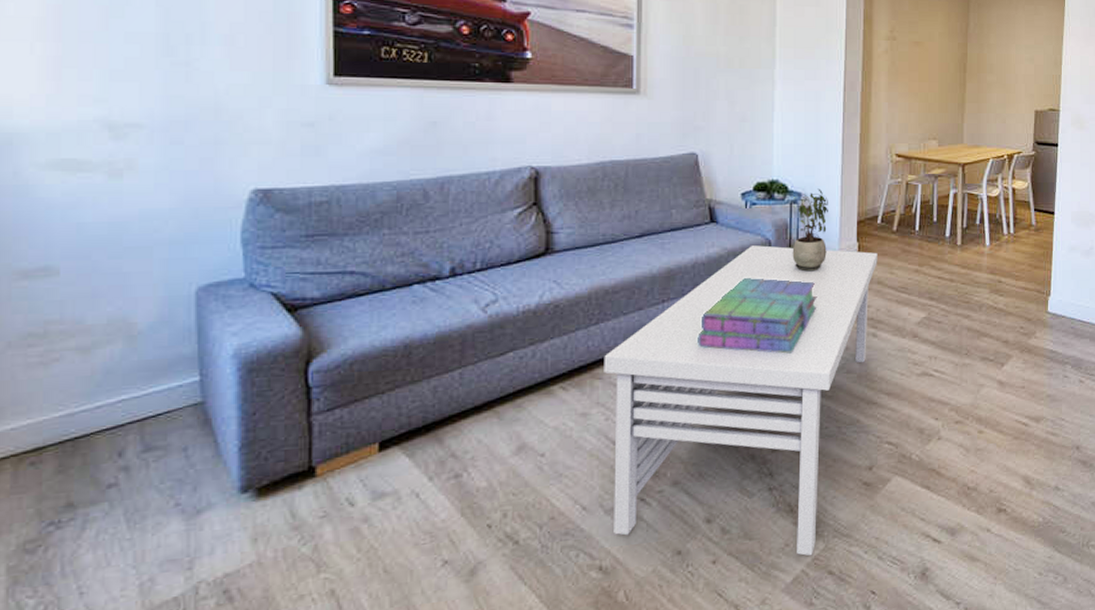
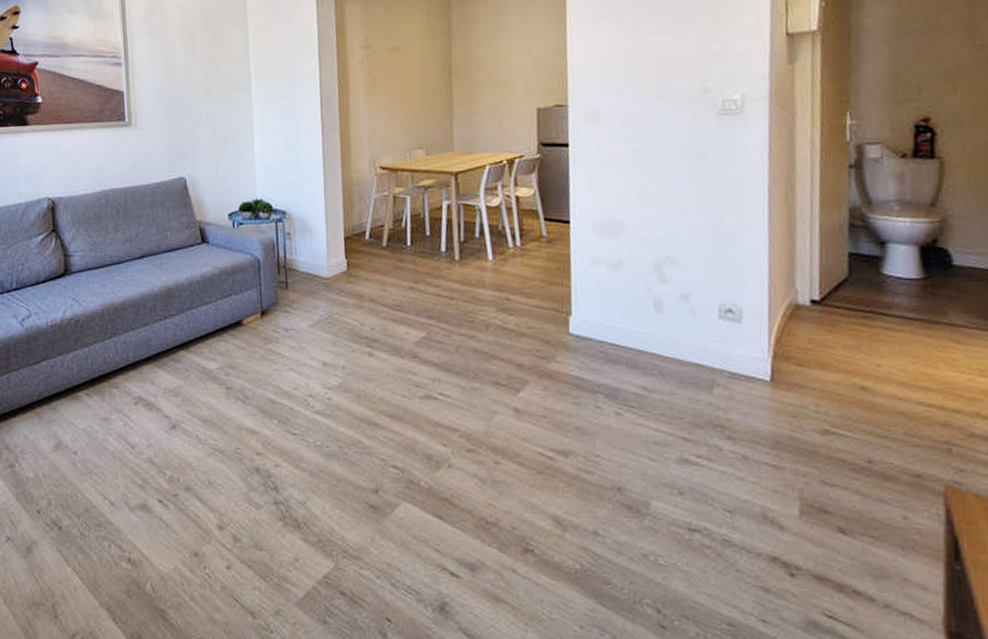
coffee table: present [604,245,878,556] -> none [118,264,369,574]
stack of books: present [697,278,817,354] -> none [198,296,310,371]
potted plant: present [792,188,828,272] -> none [280,206,316,290]

